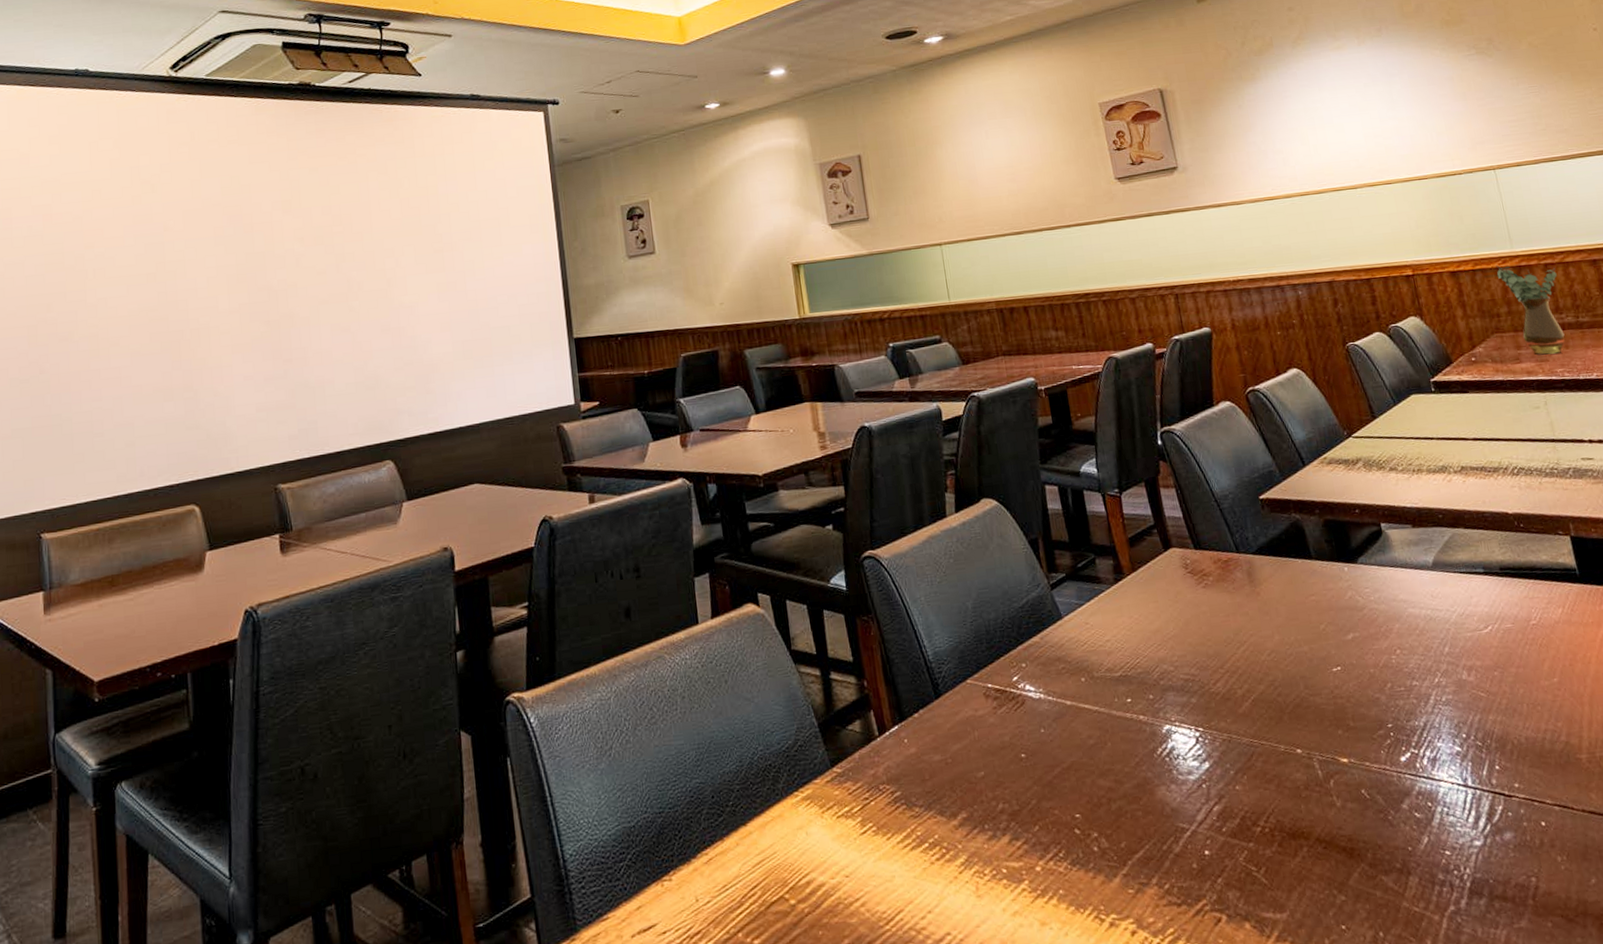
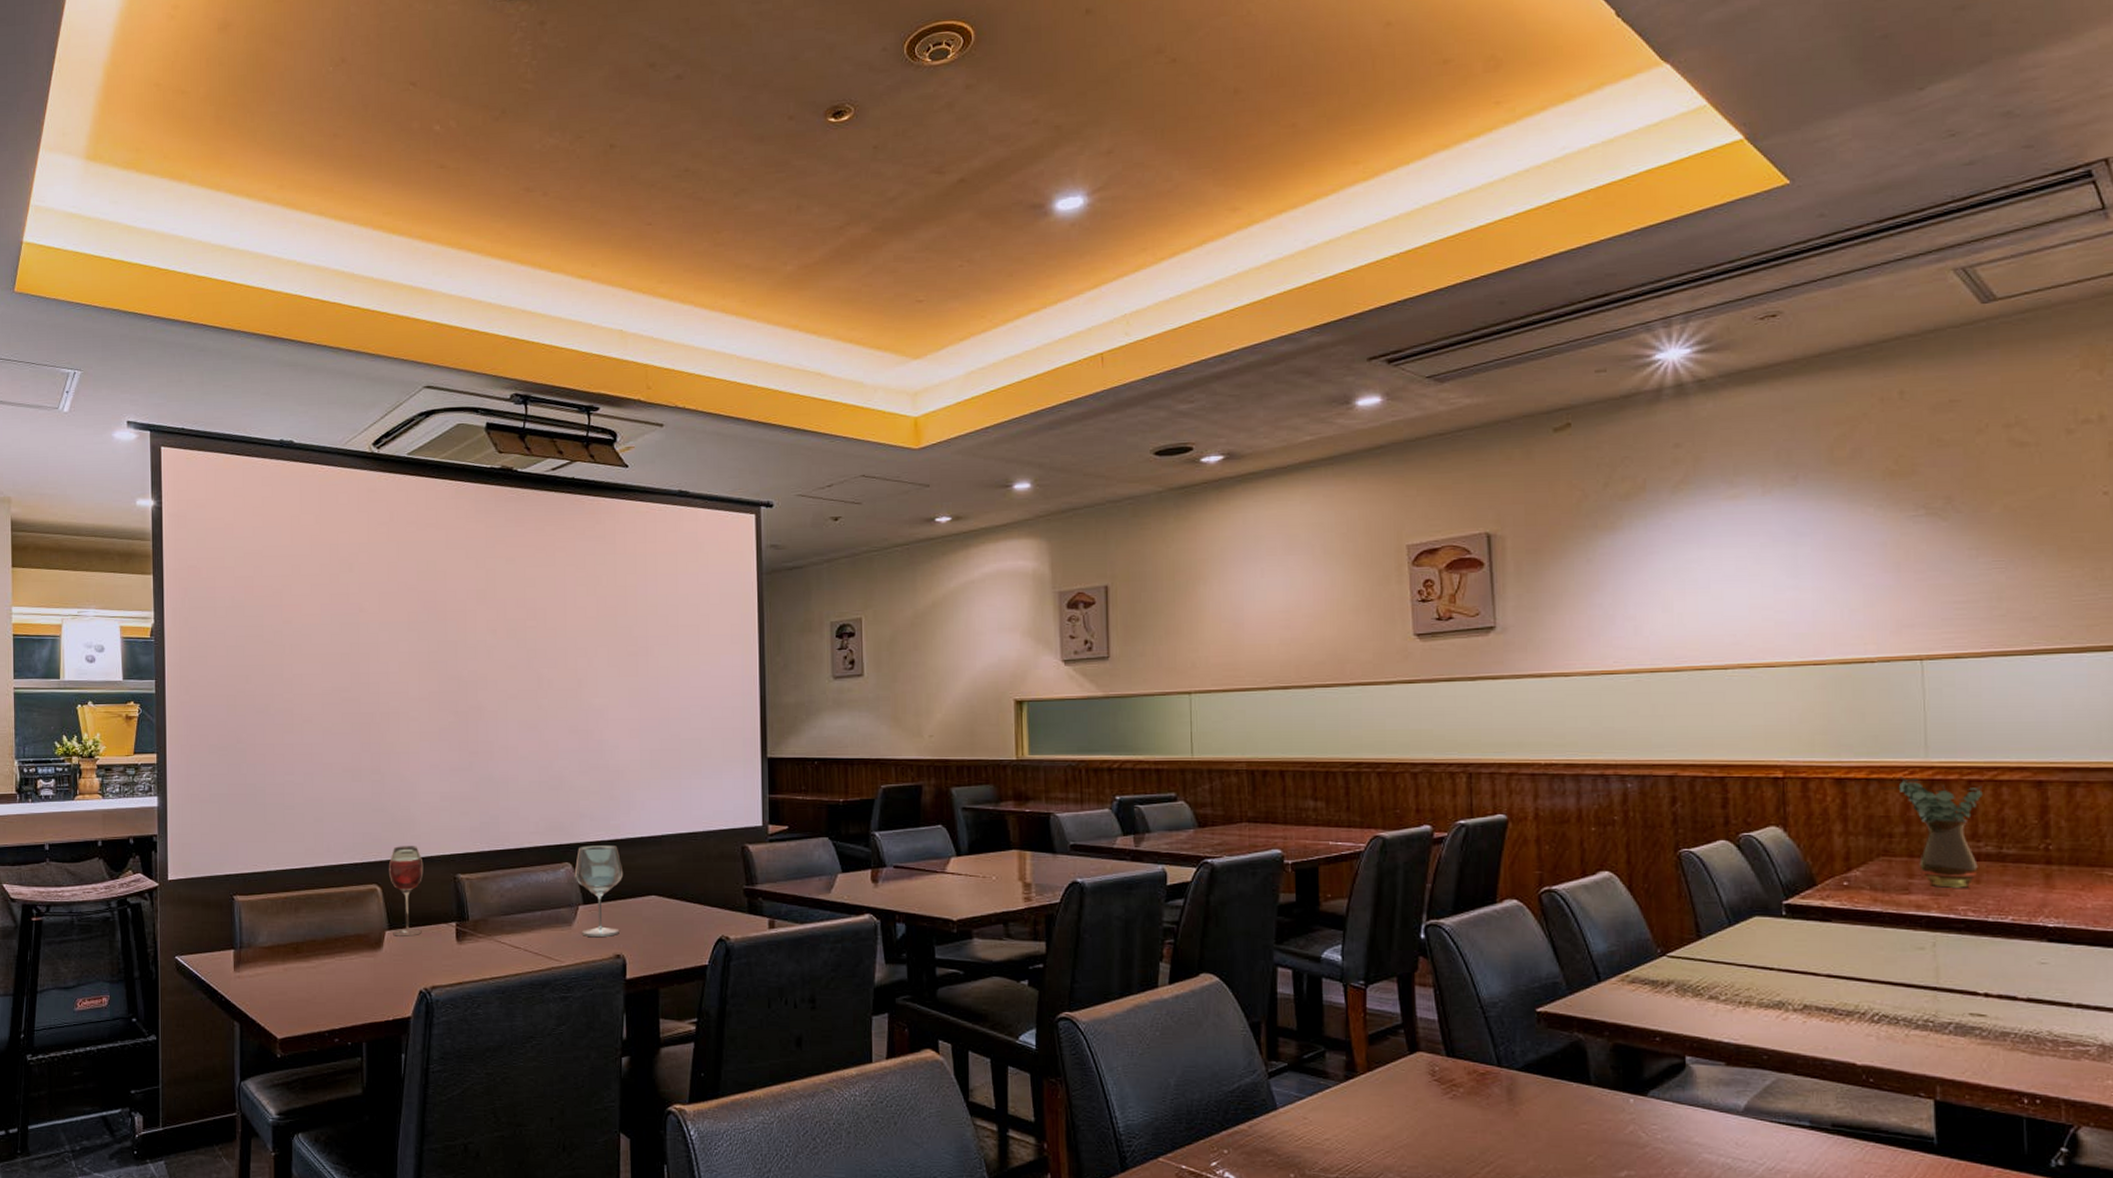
wineglass: none [207,460,245,556] -> present [389,846,424,937]
wine glass: none [396,438,445,533] -> present [574,846,622,937]

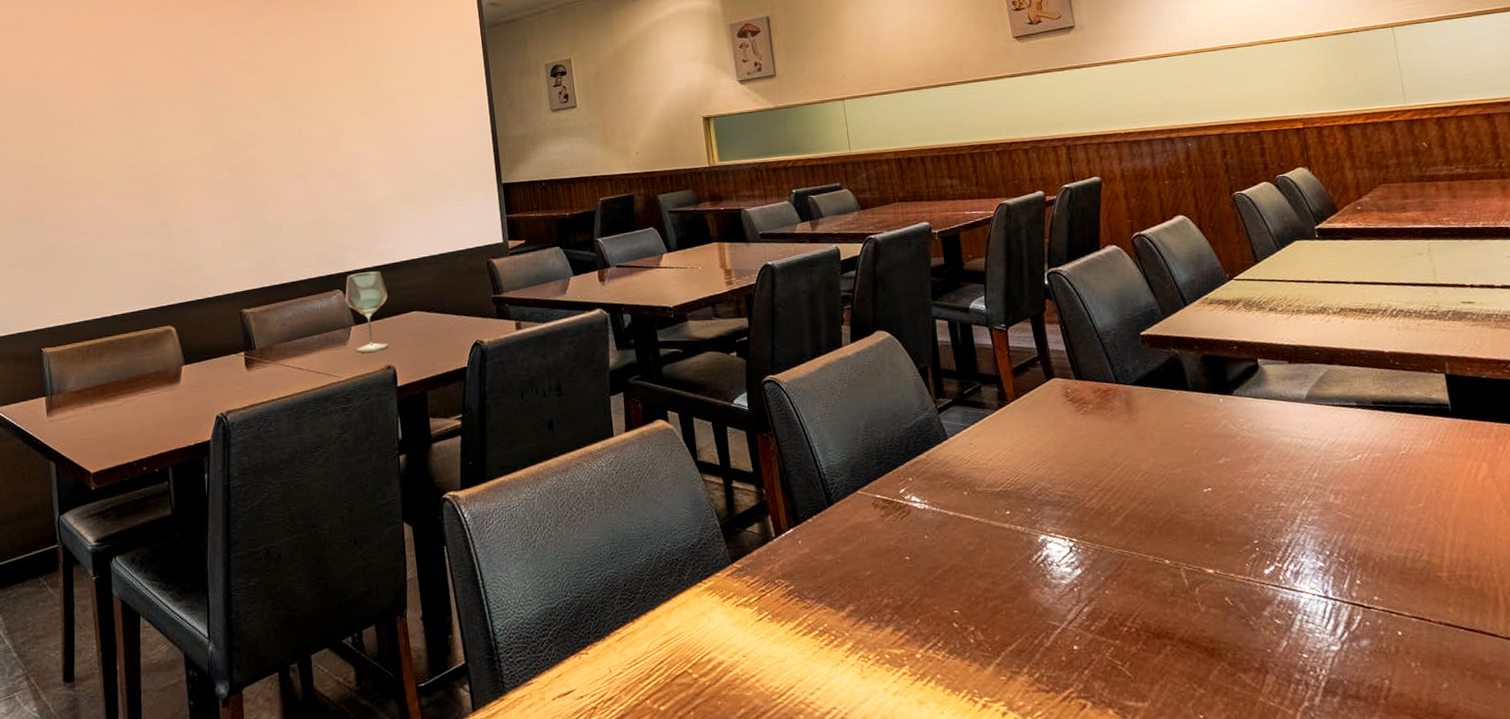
wineglass: present [389,846,424,937] -> none [181,288,215,370]
vase: present [1898,775,1983,888] -> none [1387,118,1454,205]

